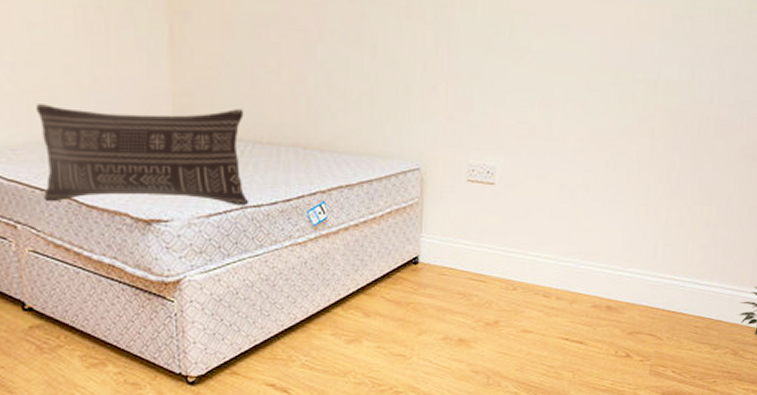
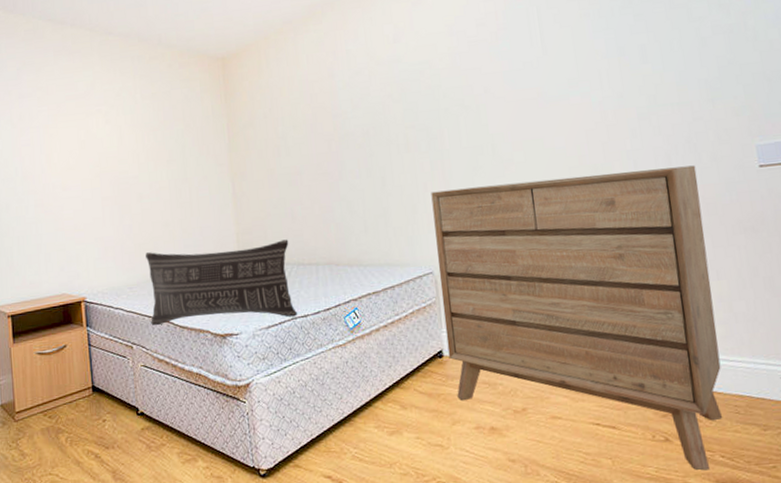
dresser: none [424,73,717,384] -> present [431,165,723,471]

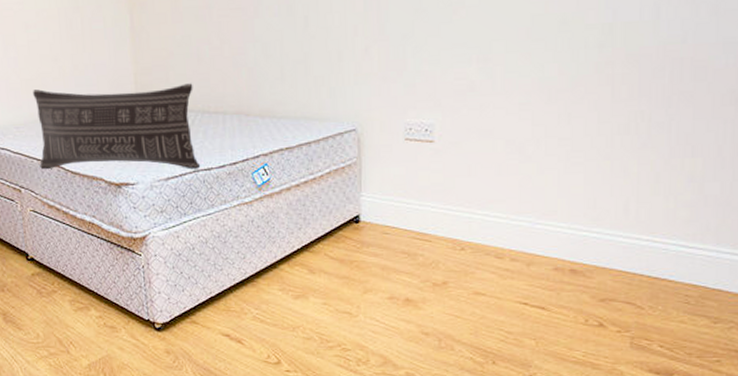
dresser: present [431,165,723,471] -> none [361,19,690,359]

